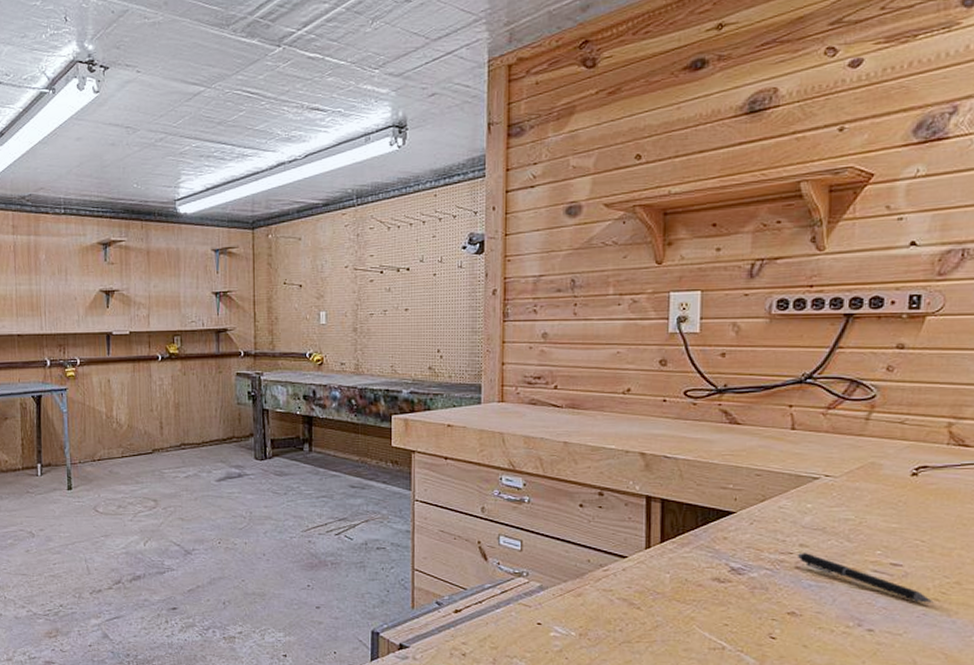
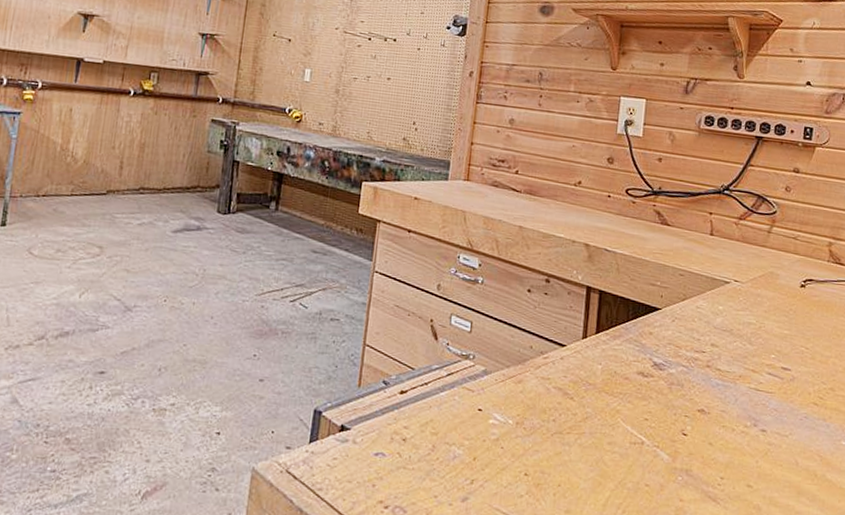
pen: present [798,553,934,603] -> none [709,352,813,407]

